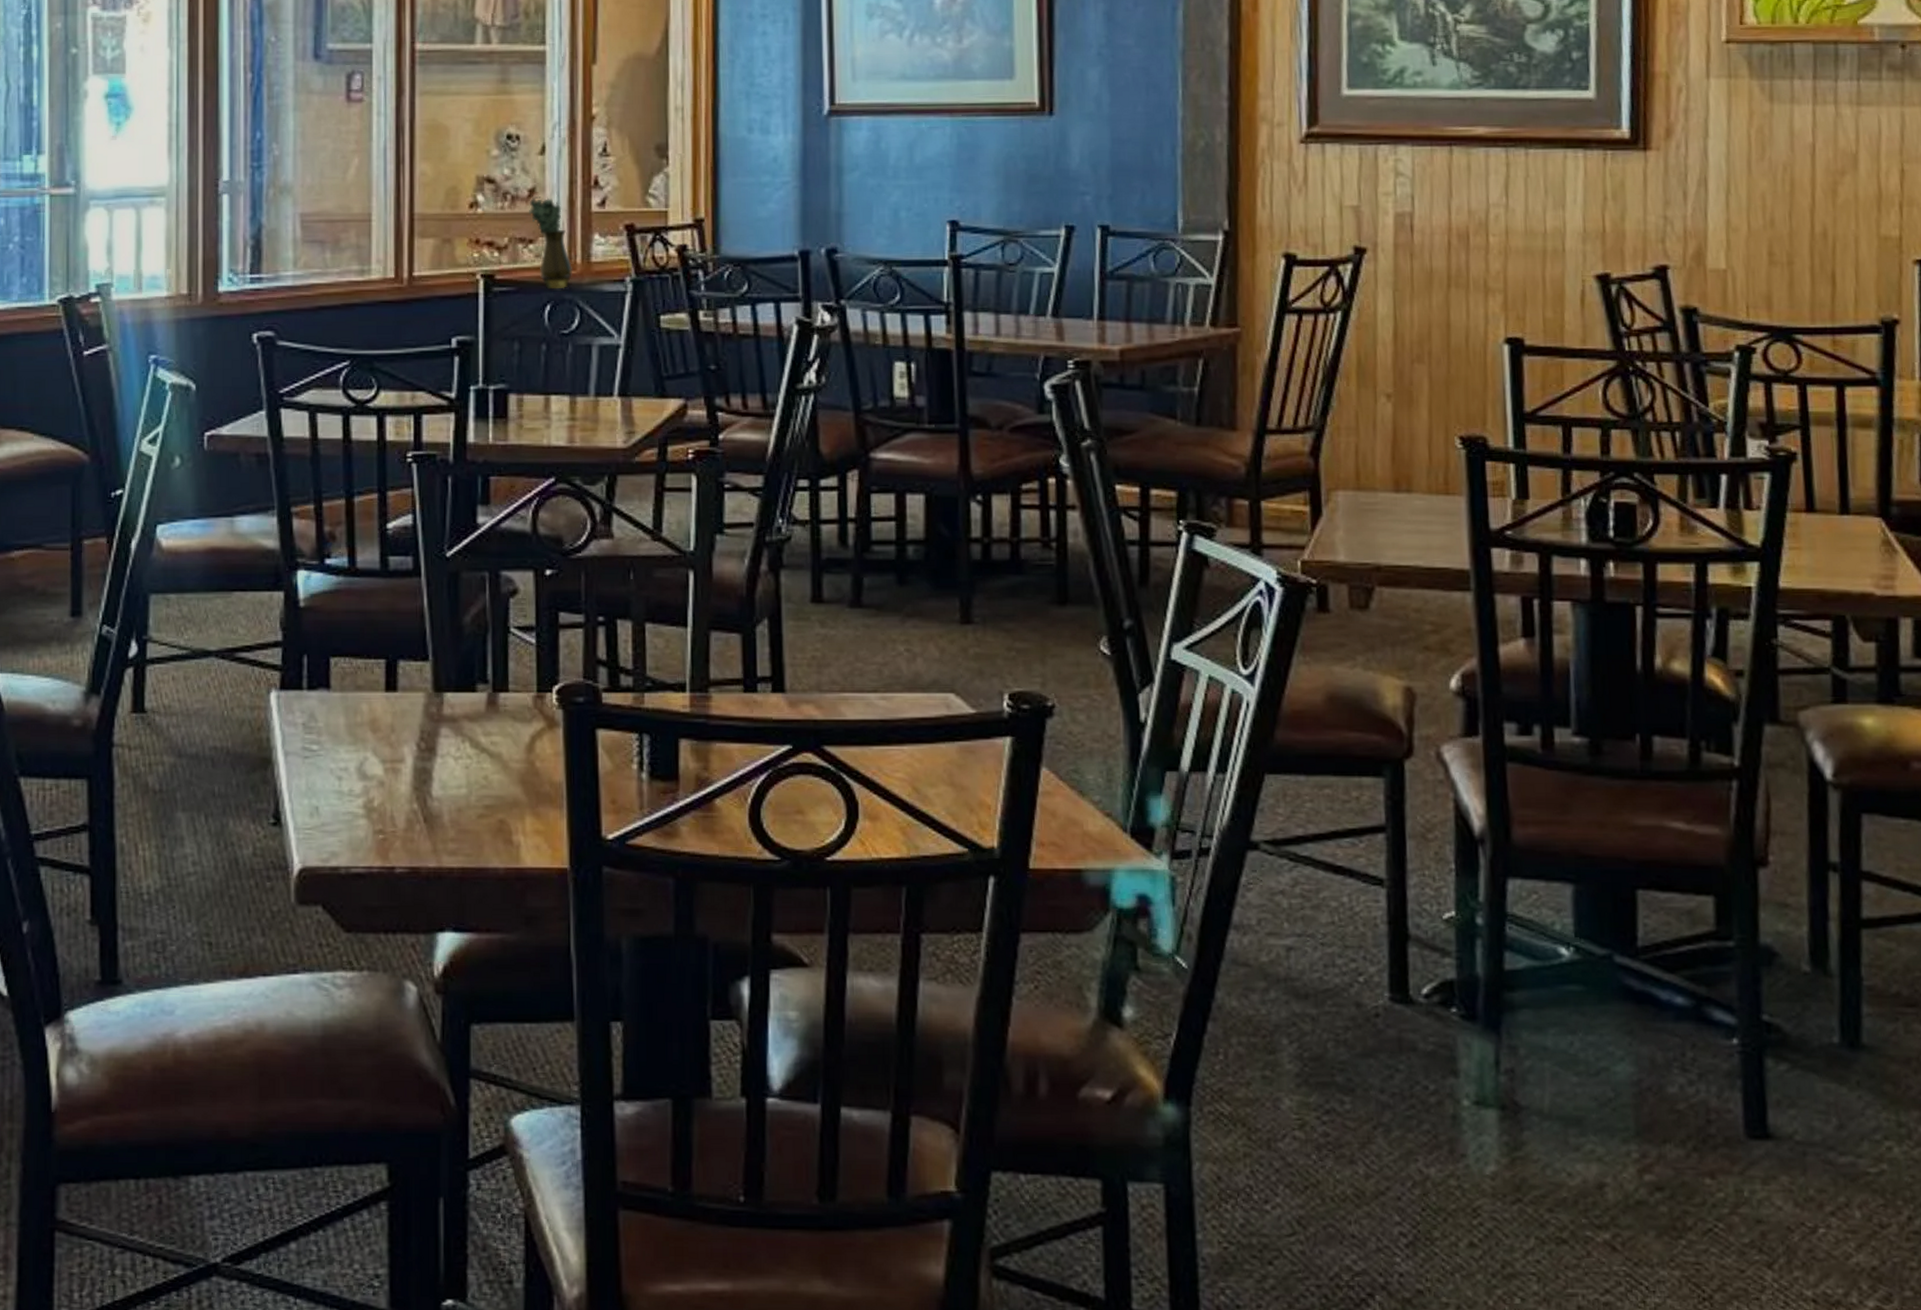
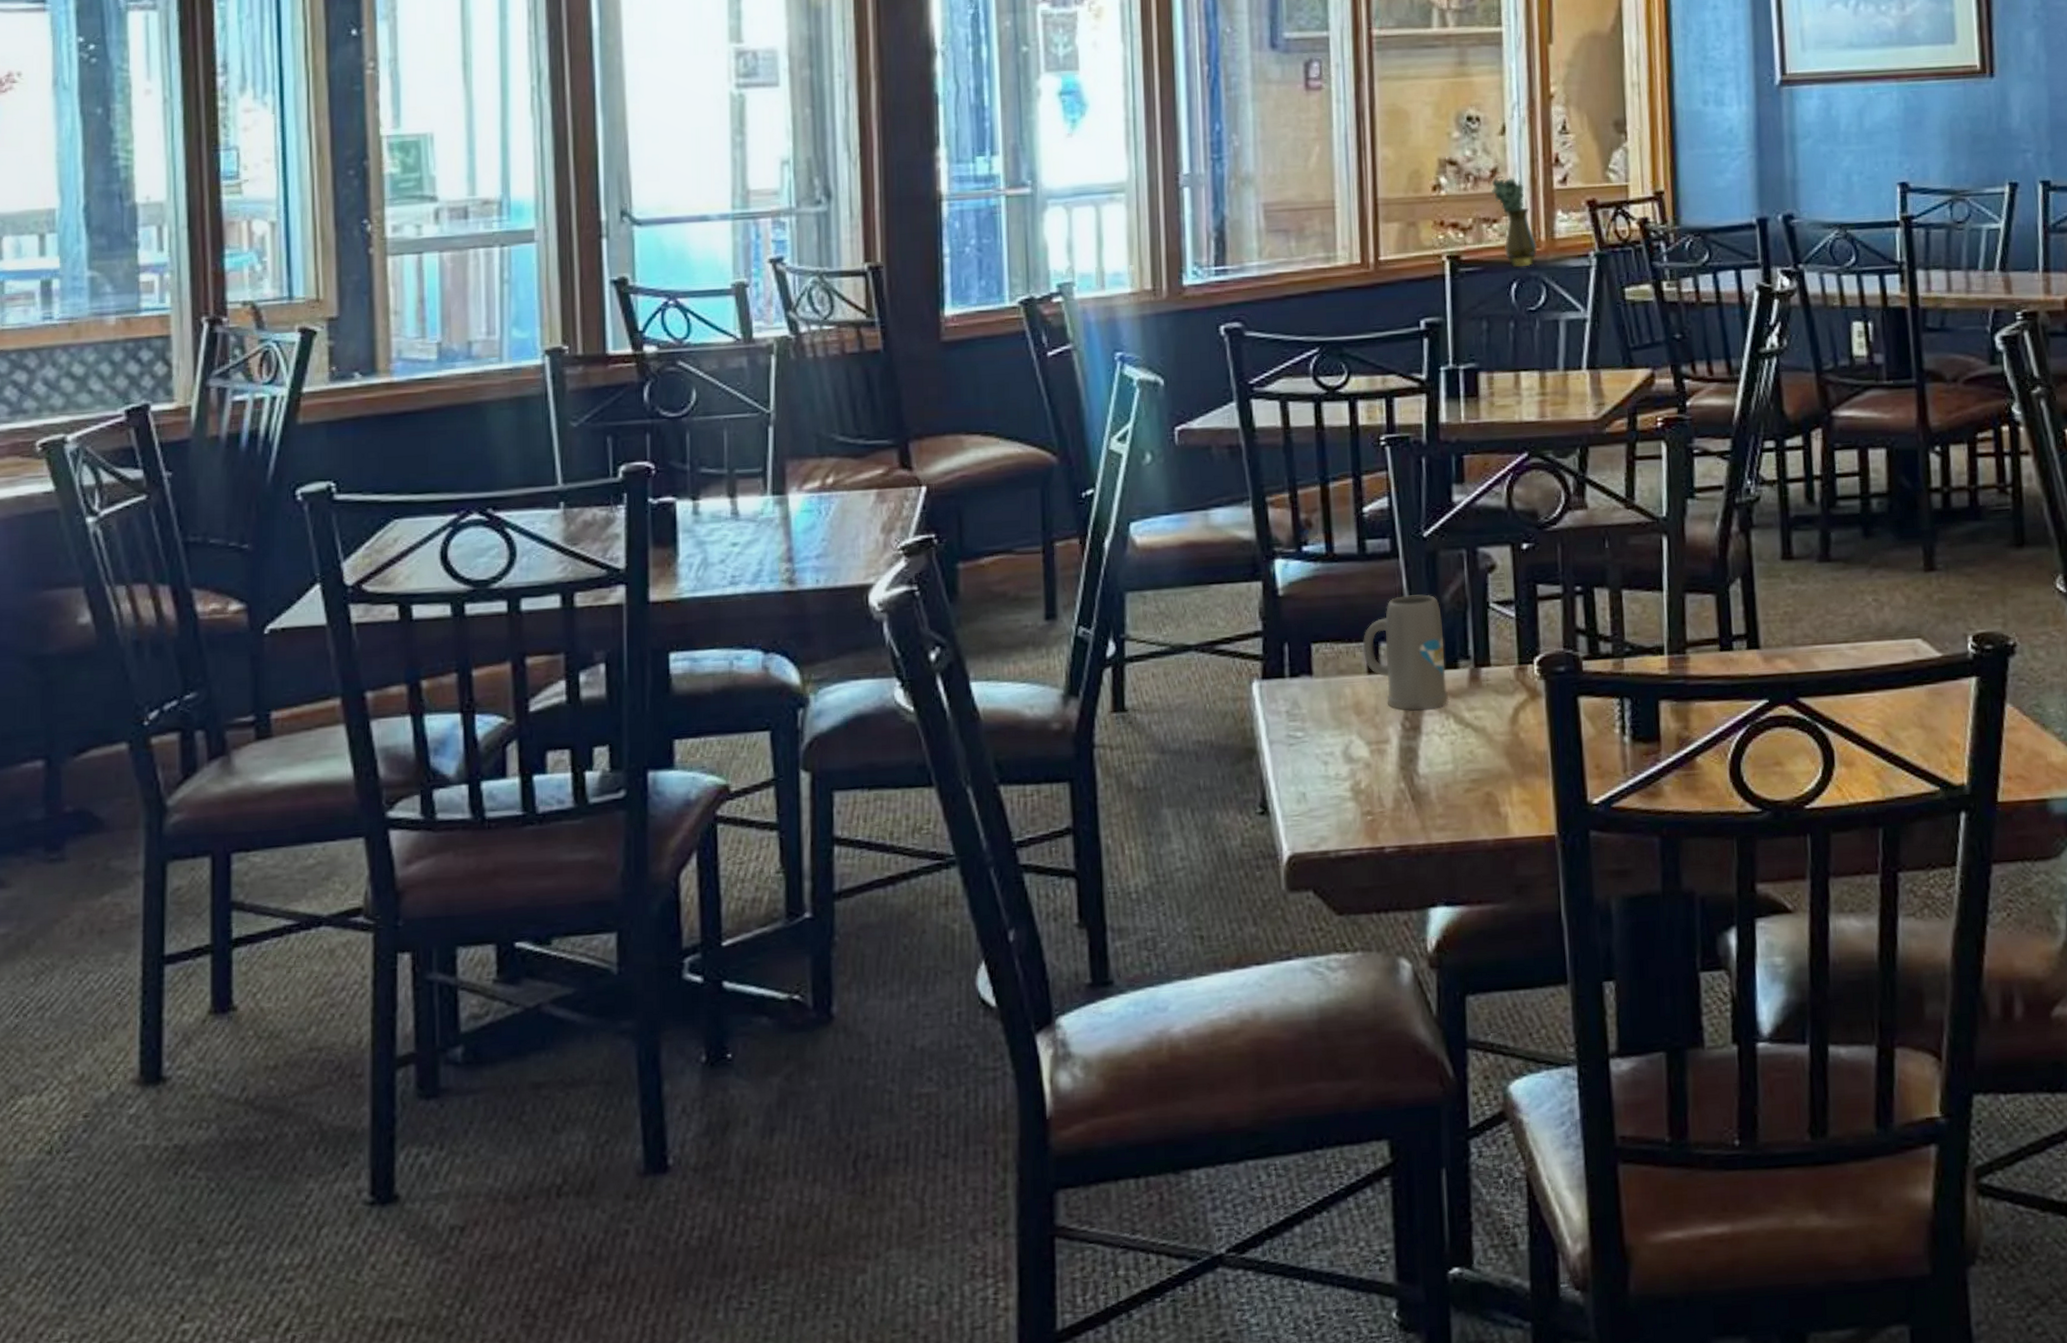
beer mug: none [382,615,466,733] -> present [1363,594,1449,712]

